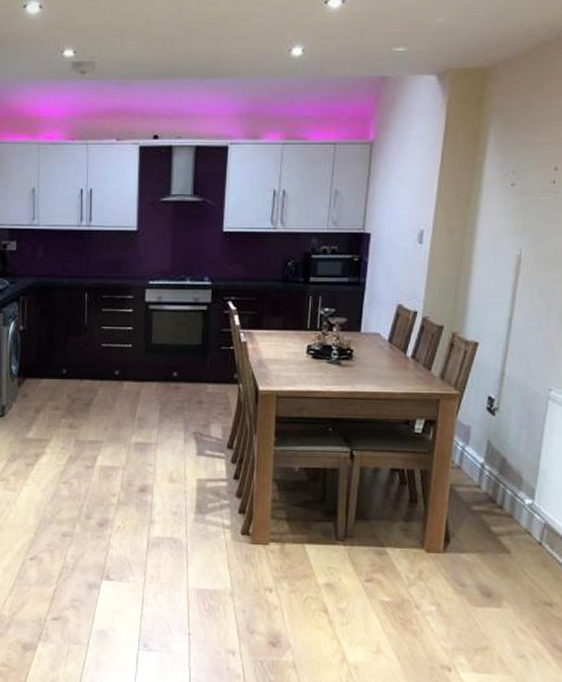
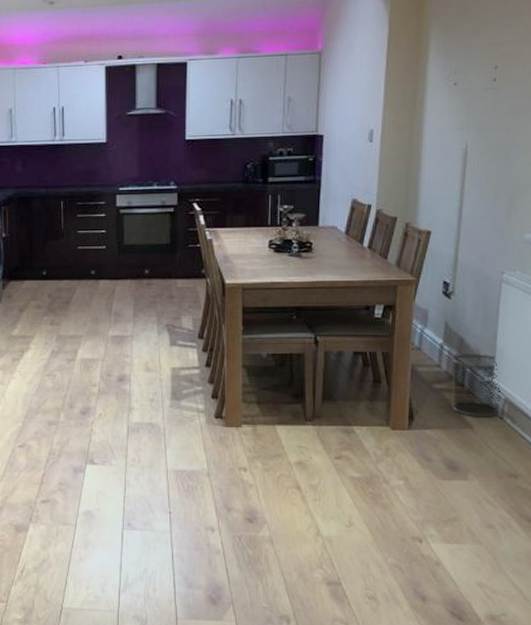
waste bin: none [489,473,542,542] -> present [451,353,502,417]

